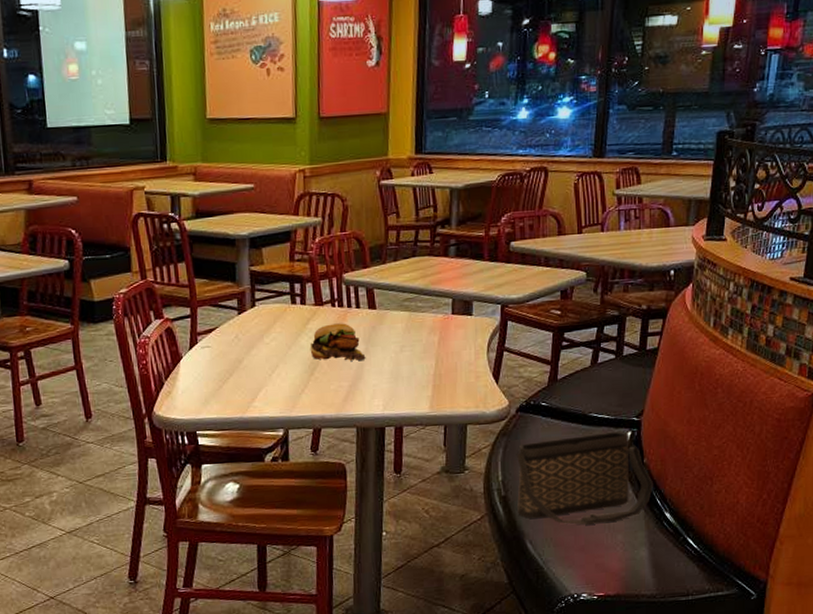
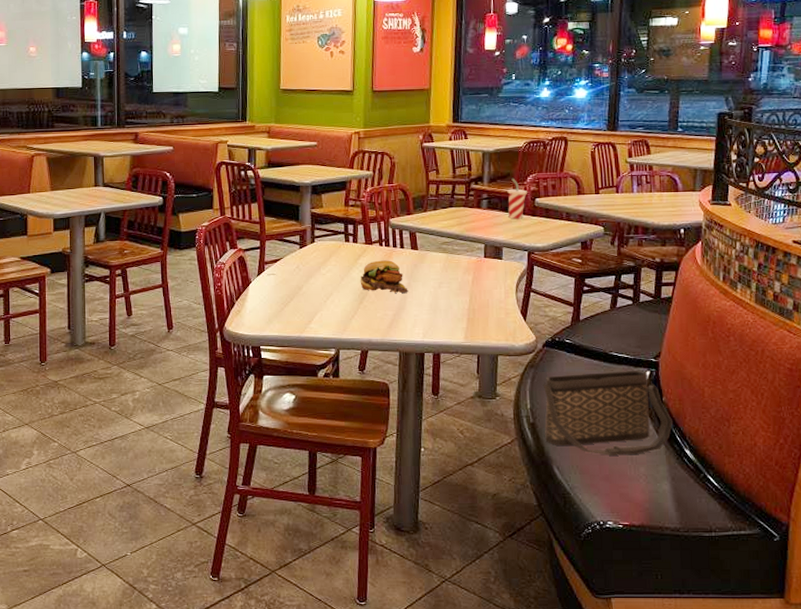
beverage cup: none [478,218,502,268] -> present [507,177,528,219]

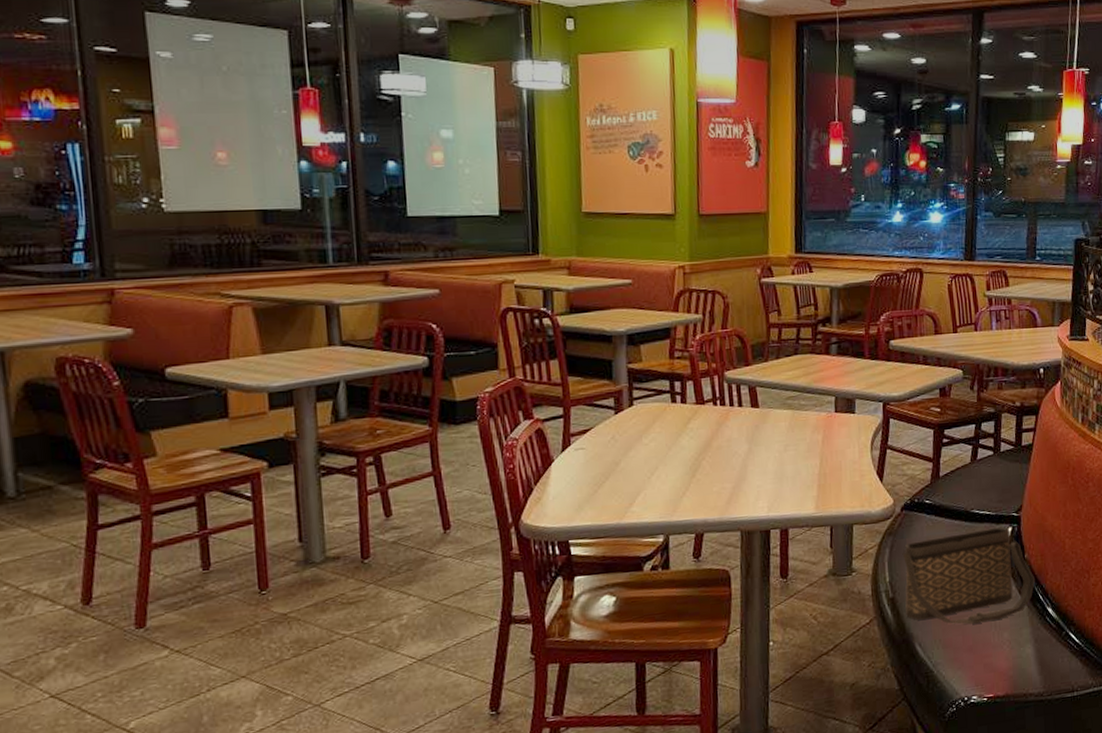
burger: present [360,260,408,293] -> none [691,422,749,461]
beverage cup: present [507,177,528,219] -> none [859,317,882,366]

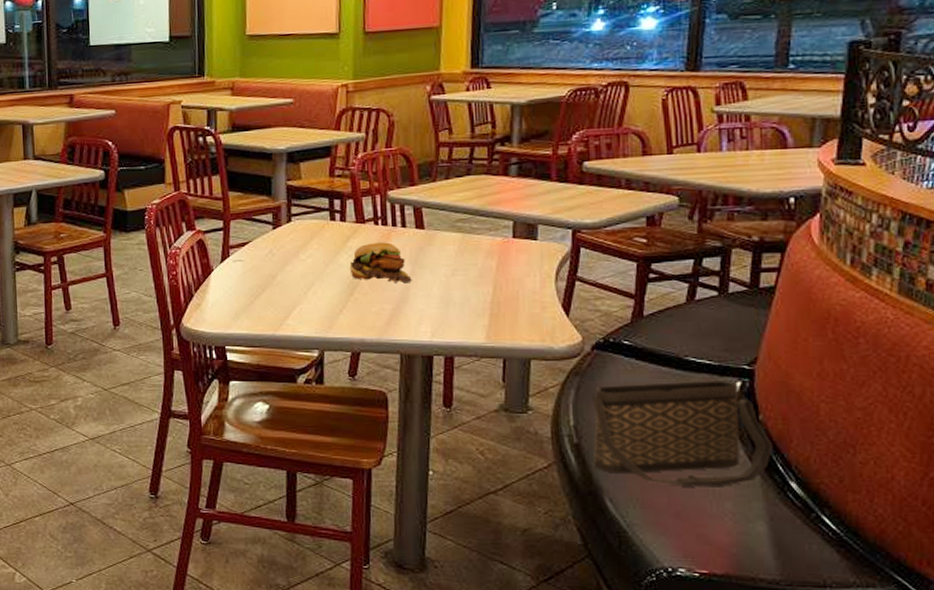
burger: none [691,422,749,461] -> present [349,242,412,282]

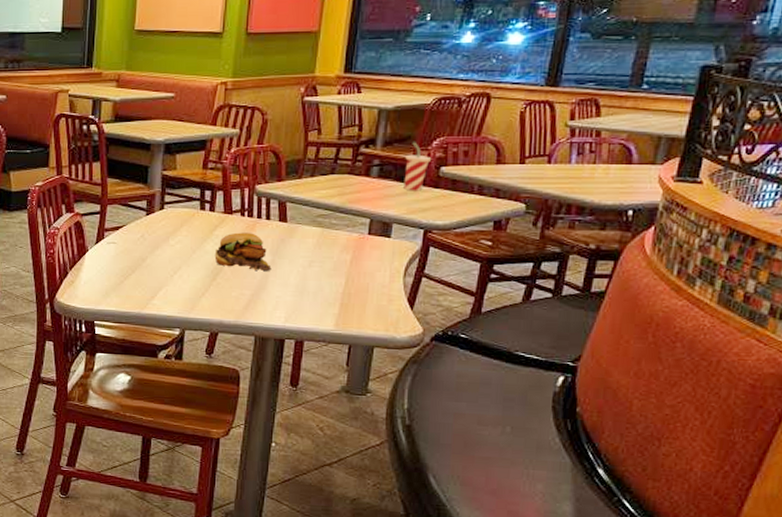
beverage cup: none [544,135,573,189] -> present [403,141,432,191]
handbag: present [591,381,772,487] -> none [422,374,586,469]

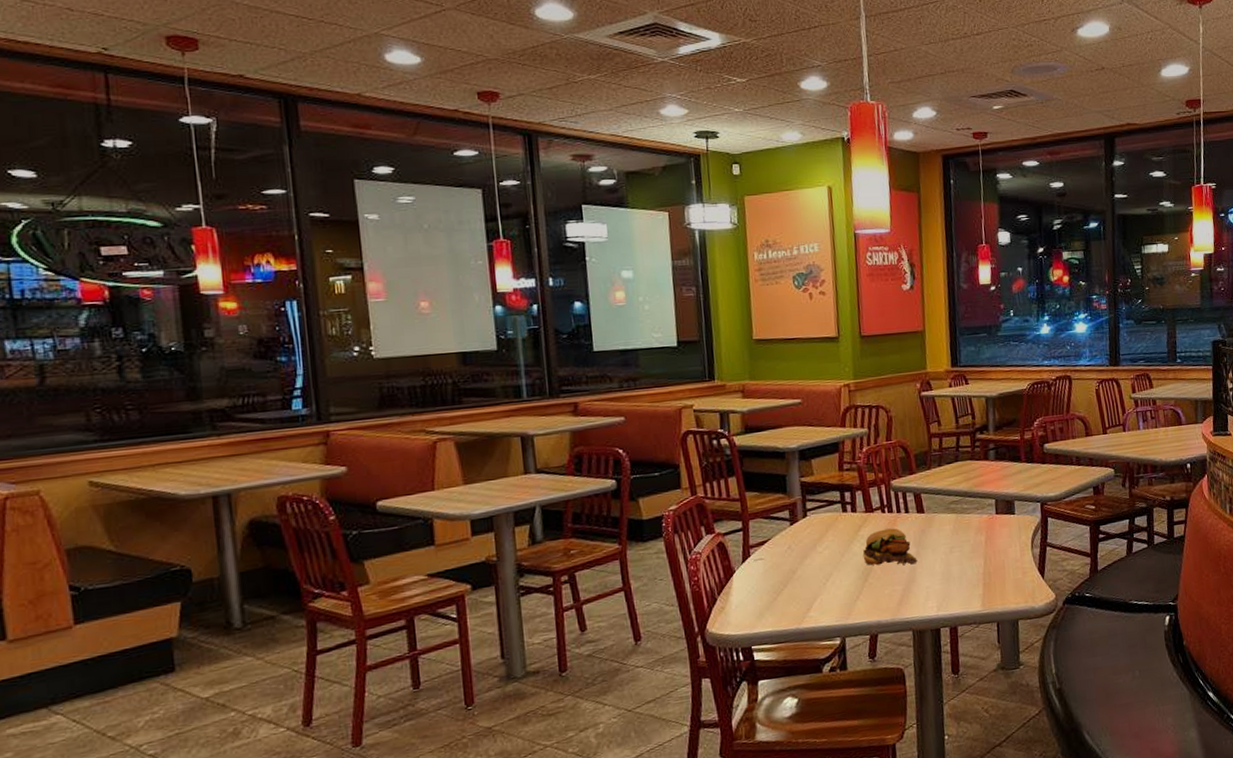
beverage cup: present [403,141,432,191] -> none [1014,423,1036,469]

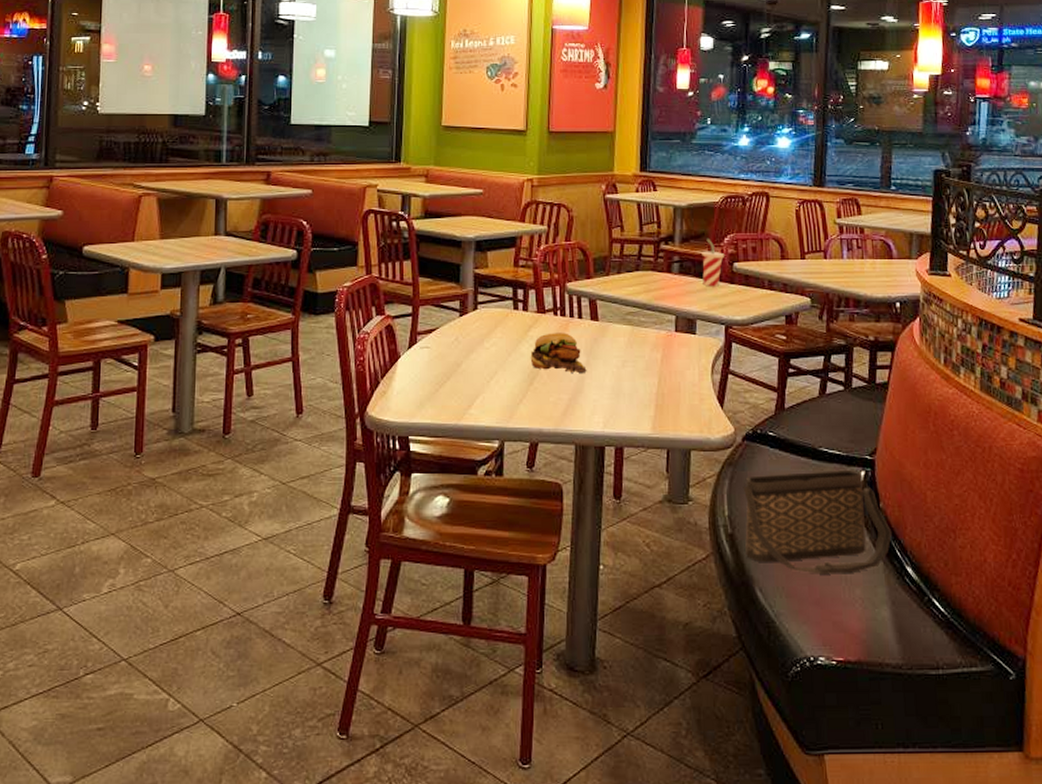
beverage cup: none [1014,423,1036,469] -> present [701,237,725,287]
handbag: none [1066,616,1195,712] -> present [743,470,892,574]

